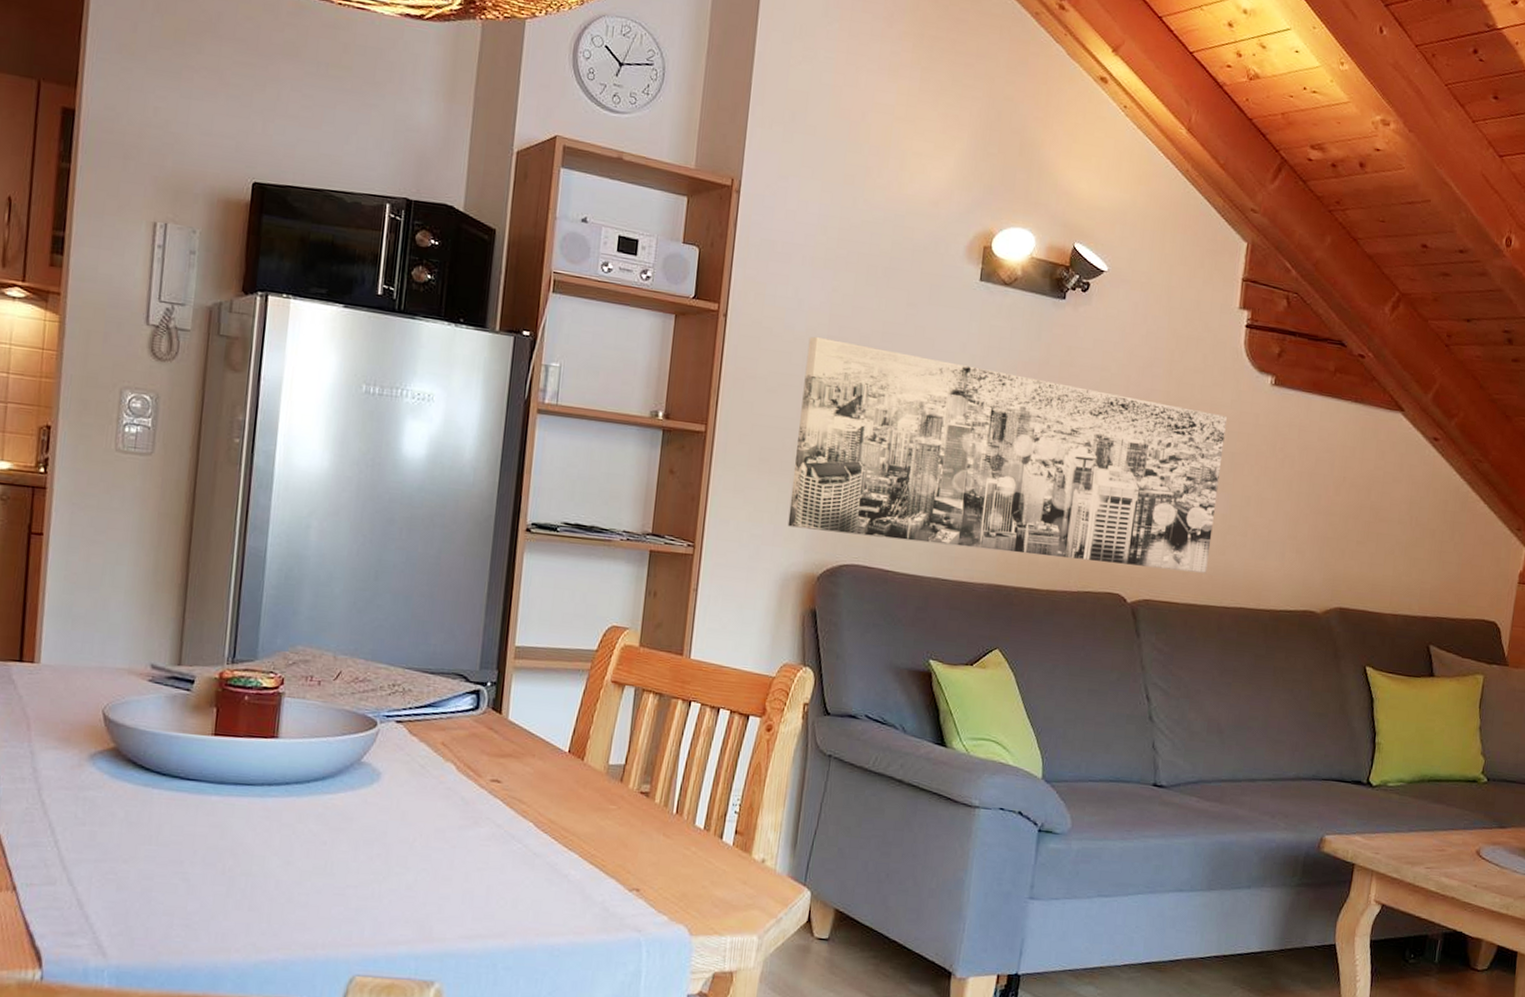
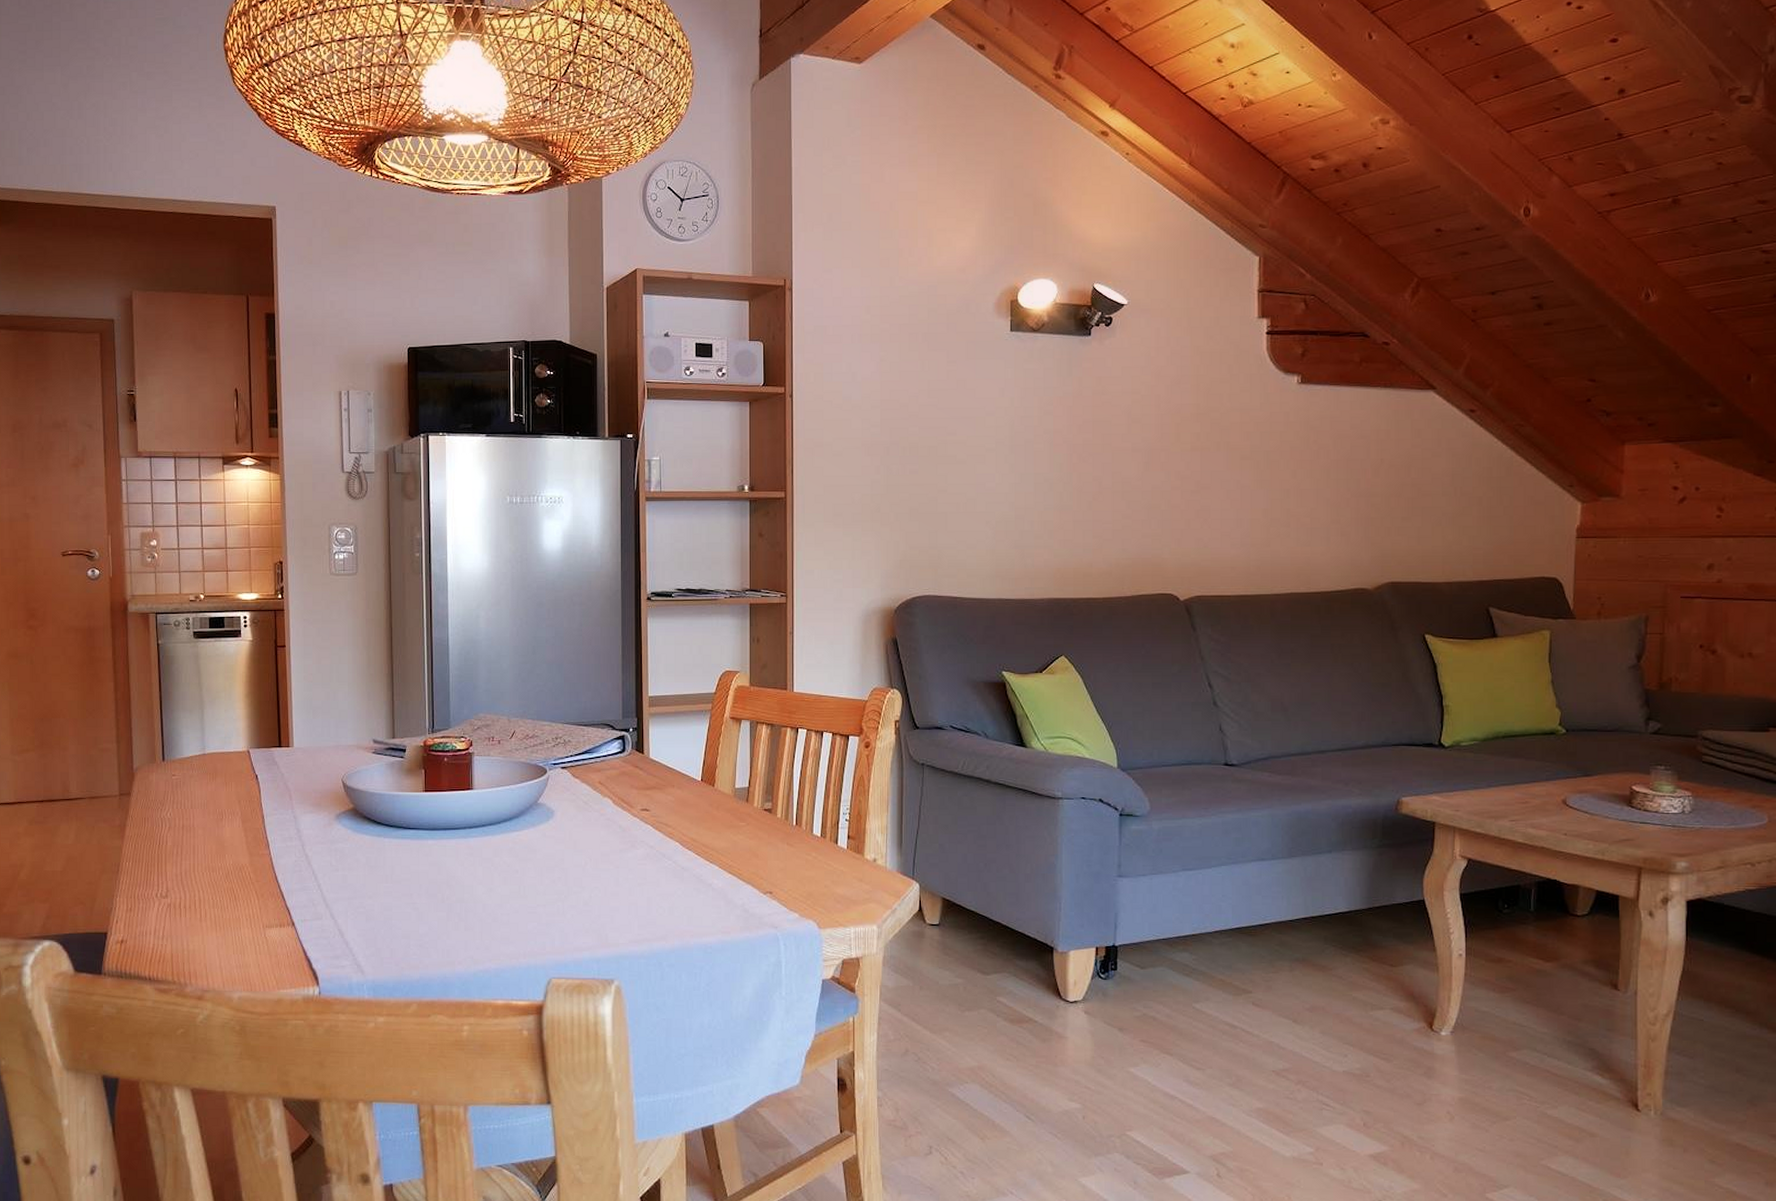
wall art: present [787,336,1228,573] -> none [864,402,1259,569]

